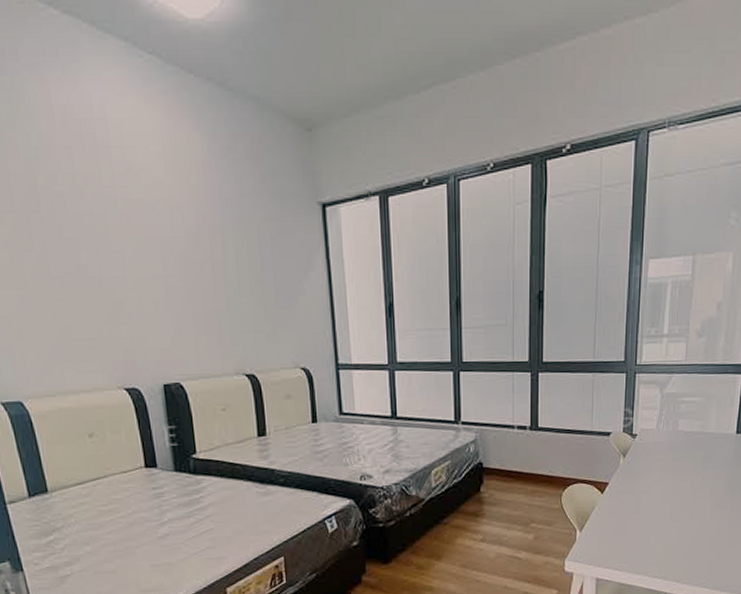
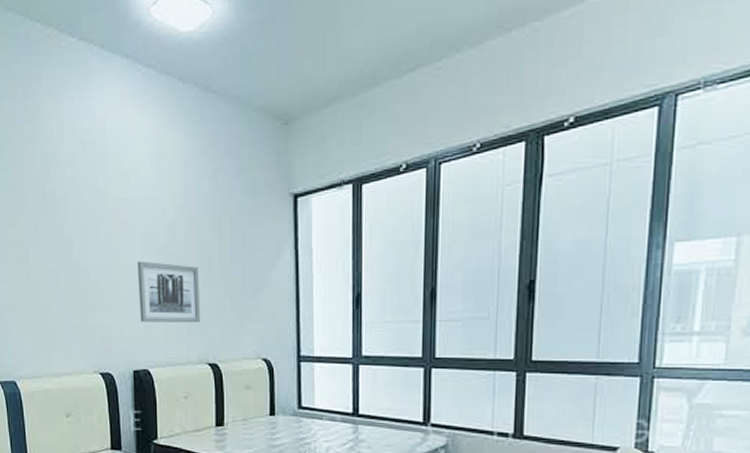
wall art: none [157,268,233,334] -> present [137,261,200,323]

